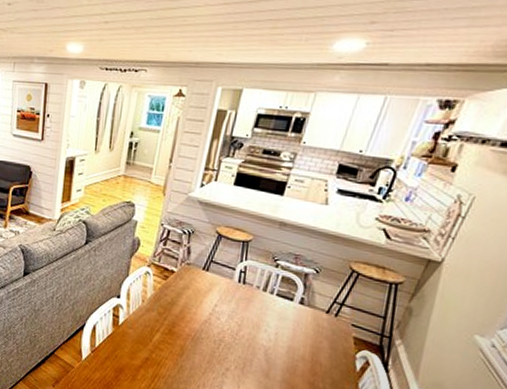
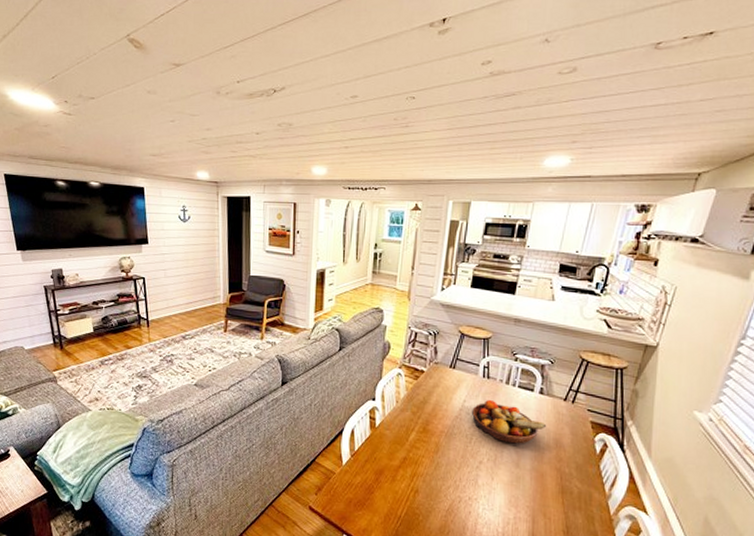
fruit bowl: none [222,305,304,354] -> present [472,399,547,444]

